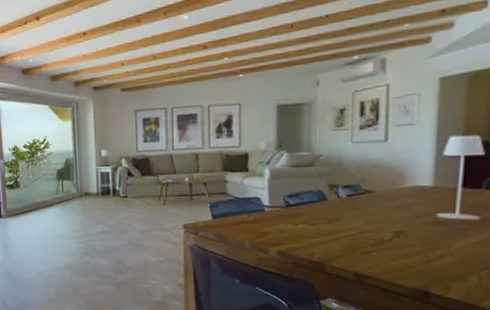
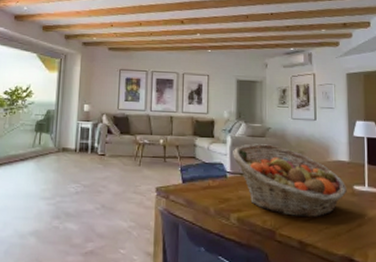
fruit basket: none [272,174,427,250] -> present [233,144,347,218]

